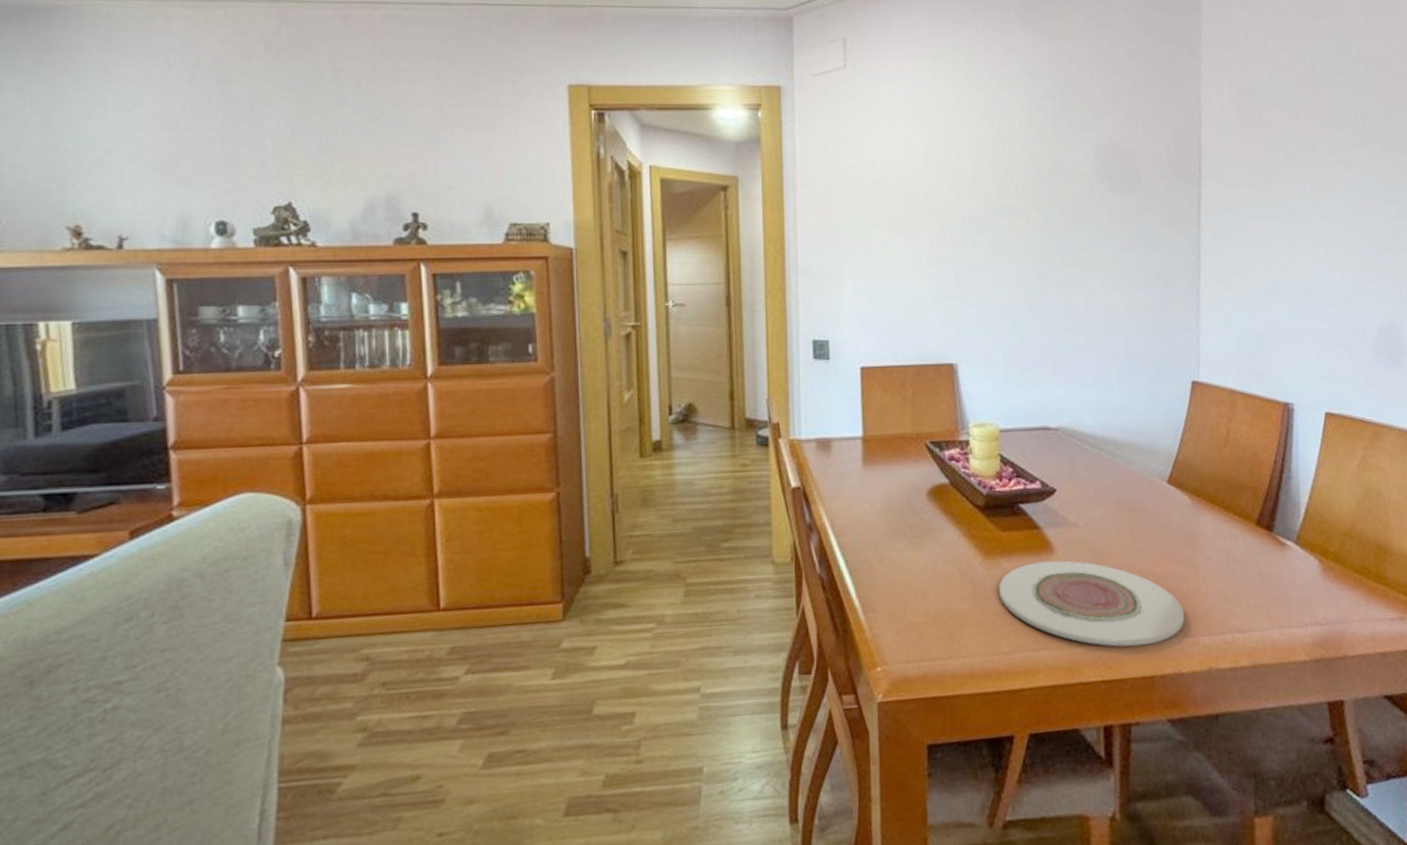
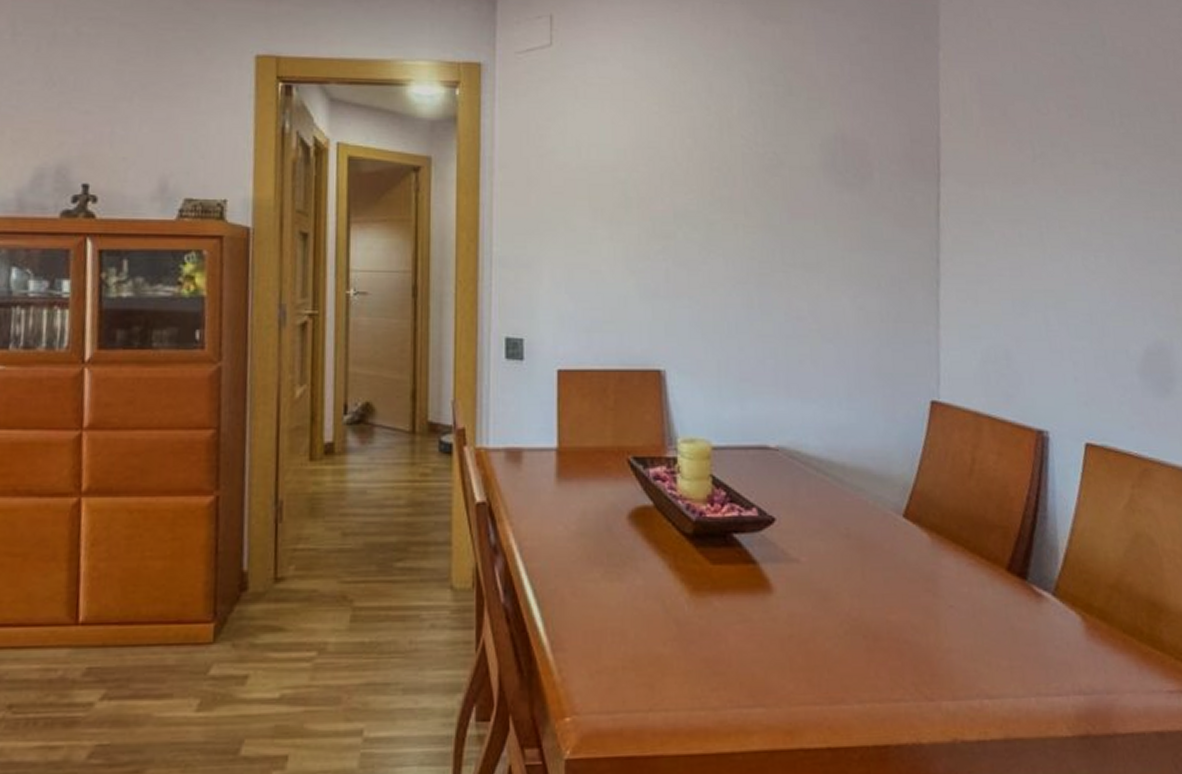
plate: present [998,560,1185,647] -> none [707,602,925,709]

